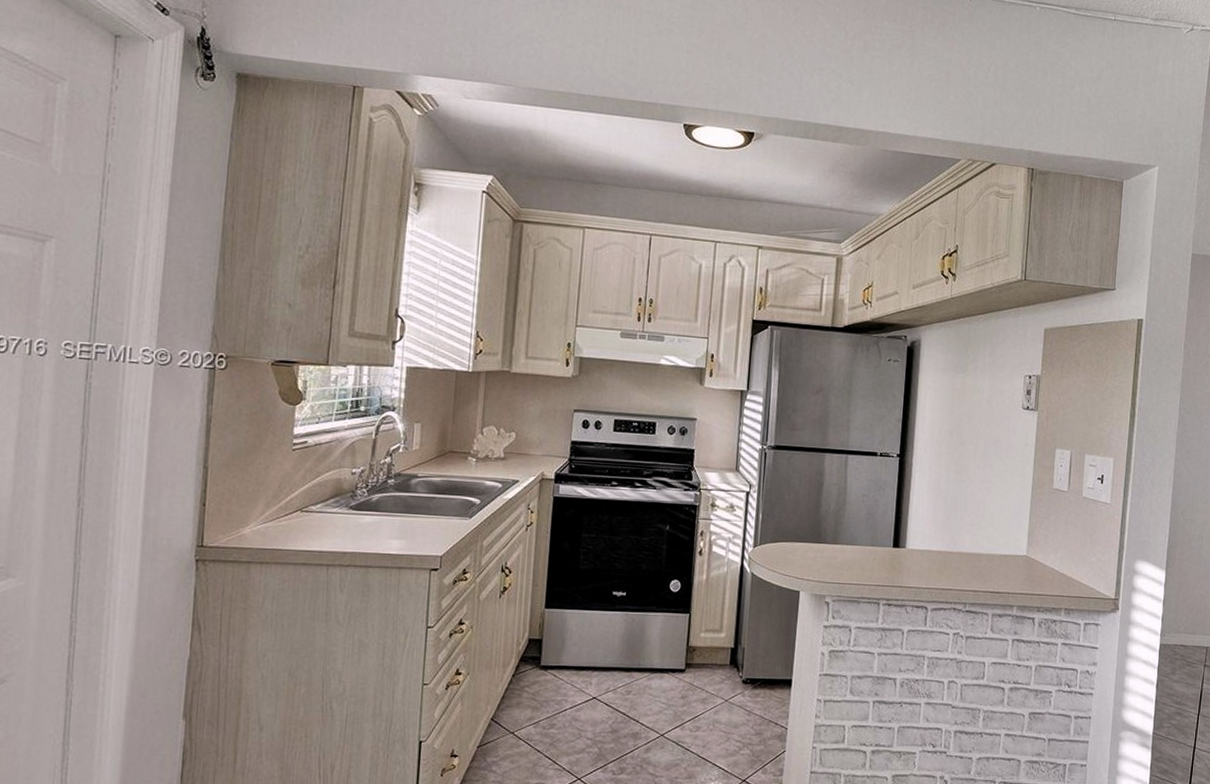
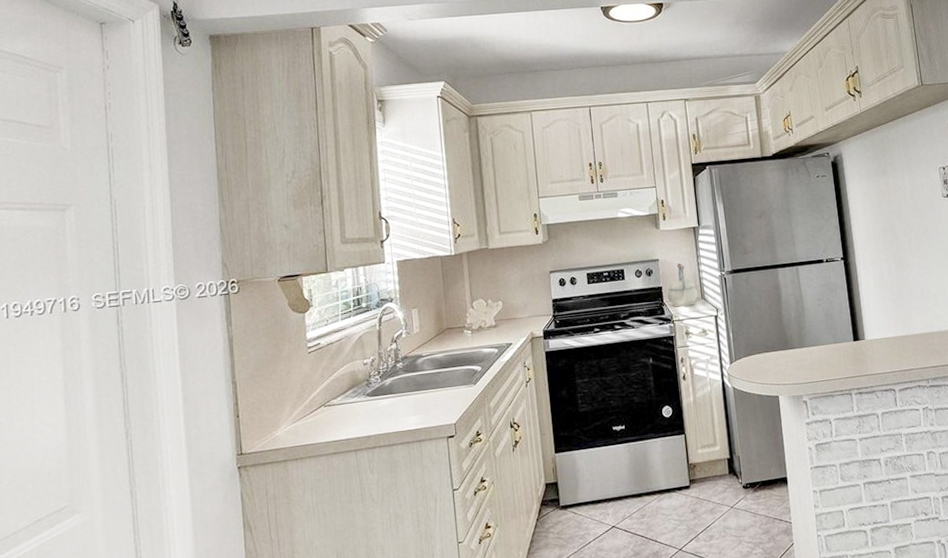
kettle: none [699,426,733,476] -> present [667,263,698,307]

